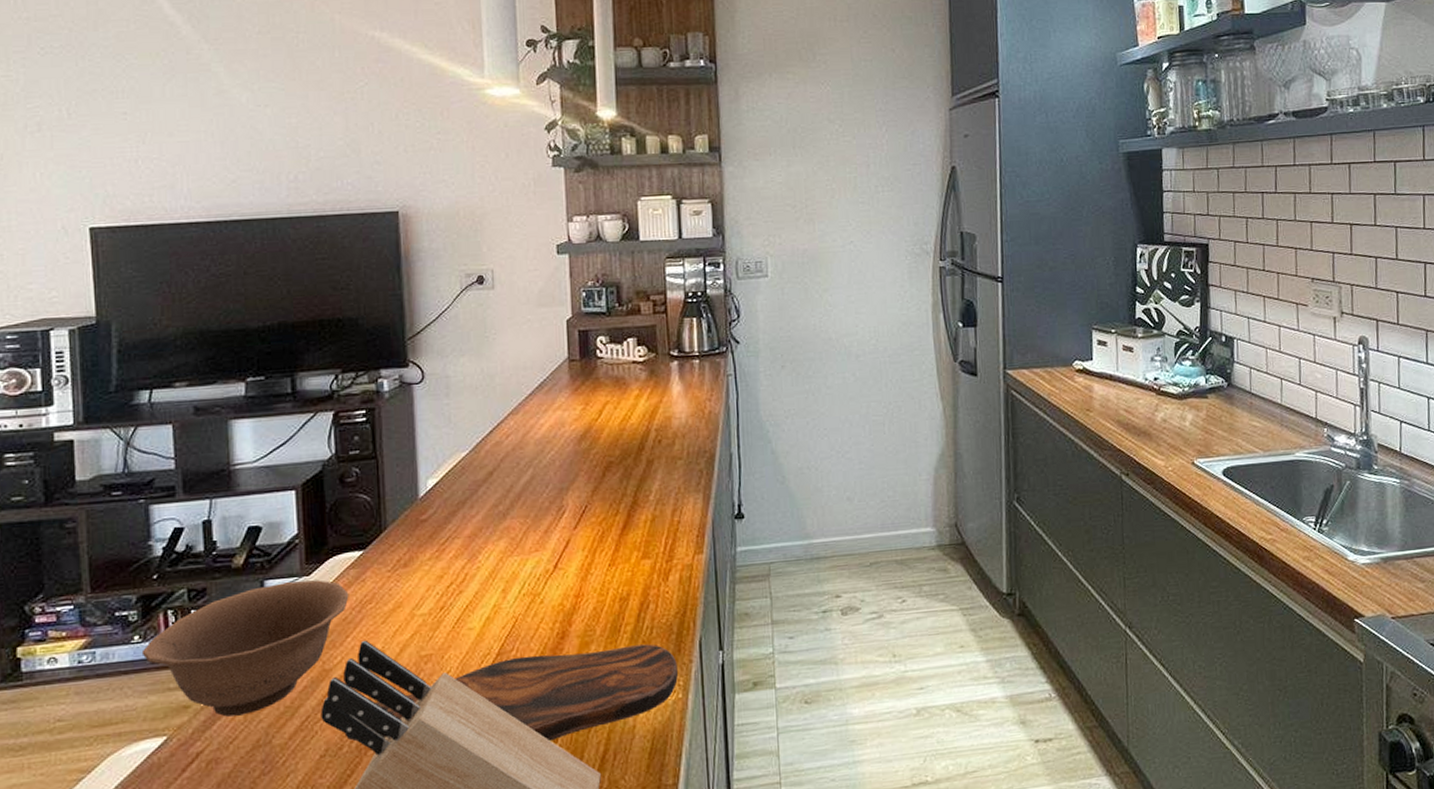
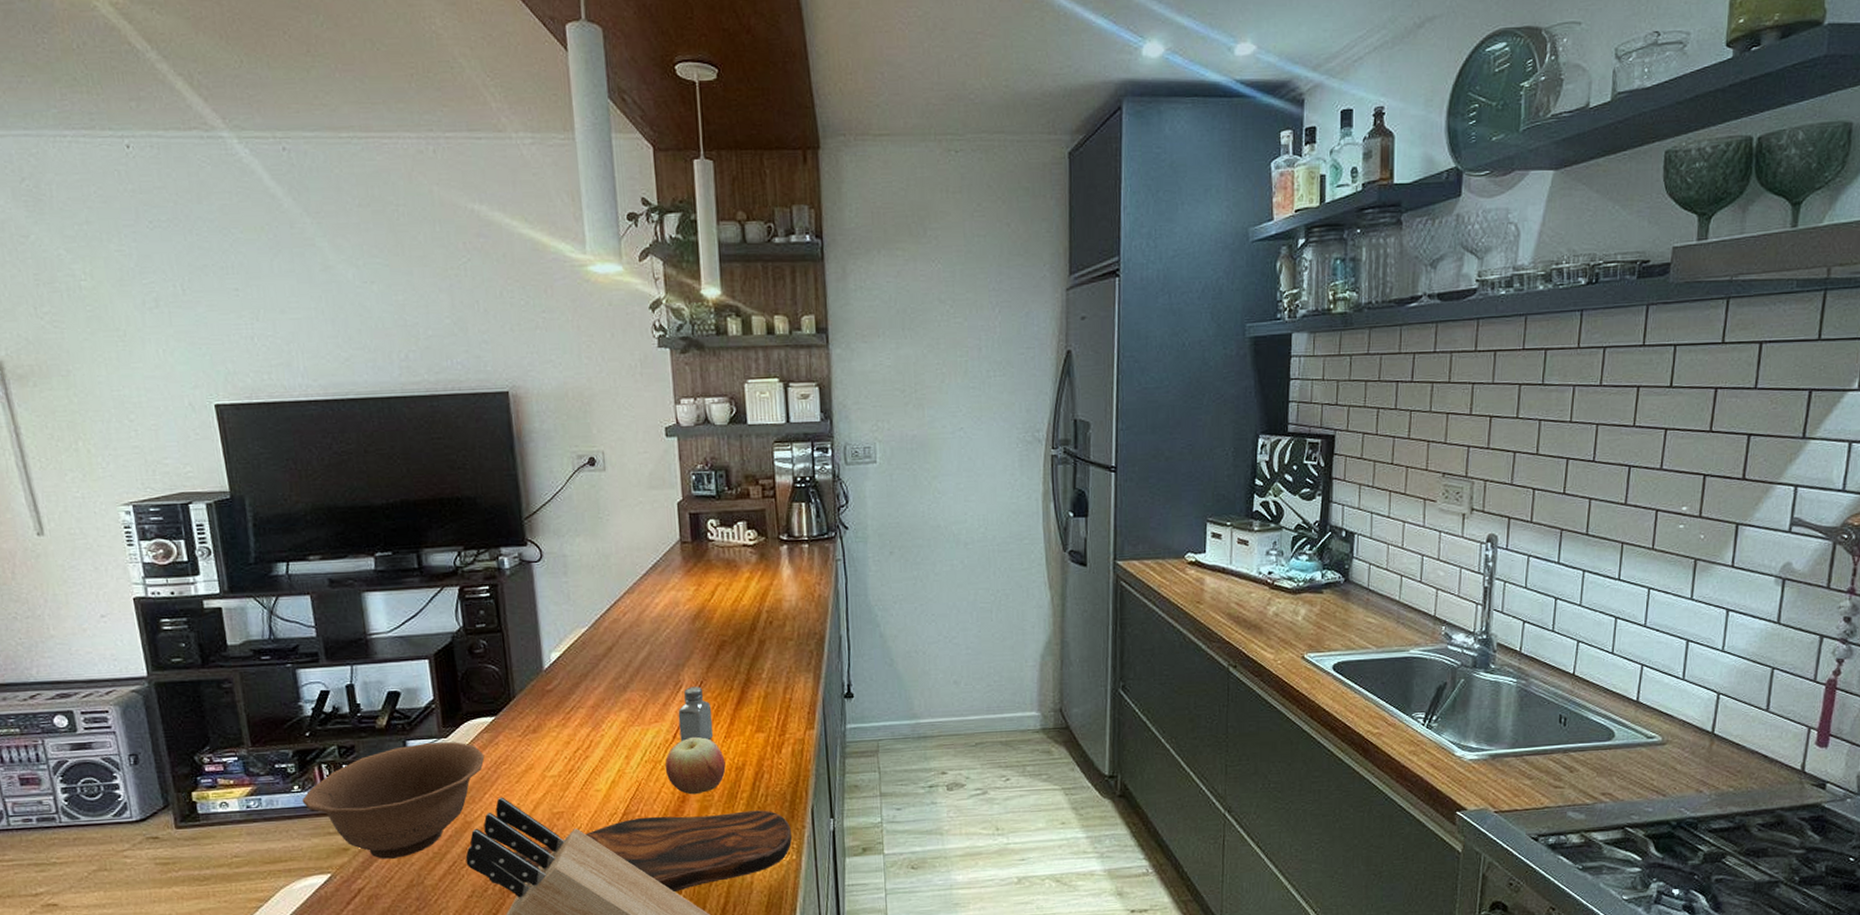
apple: none [544,565,609,630] -> present [665,736,726,795]
saltshaker: none [560,511,597,572] -> present [678,686,714,742]

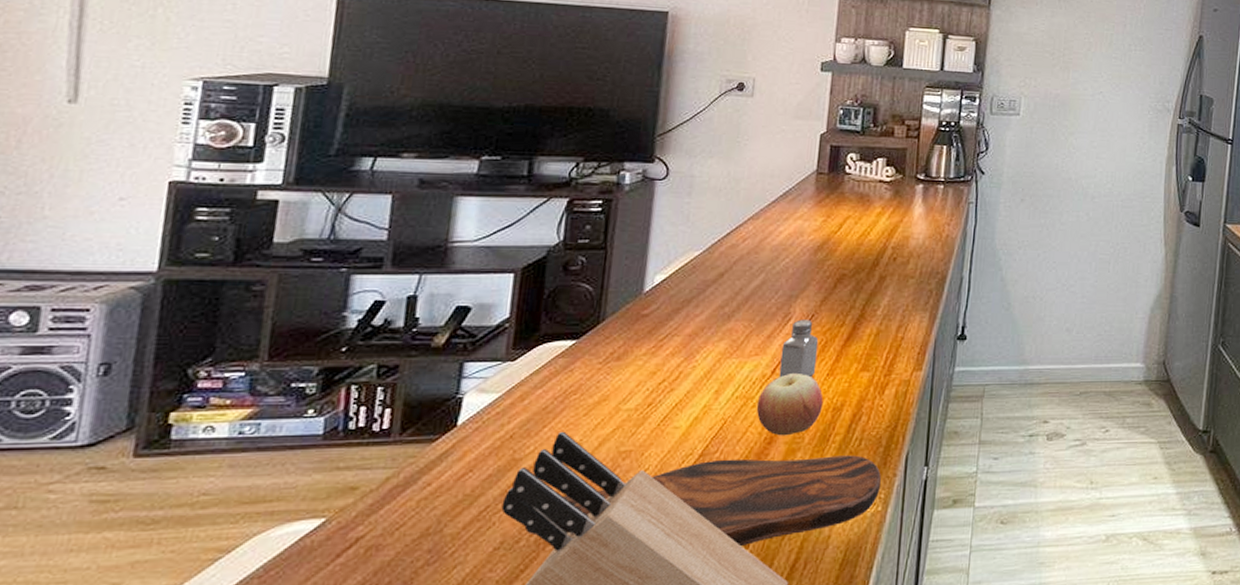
bowl: present [301,742,485,859] -> none [313,366,554,501]

